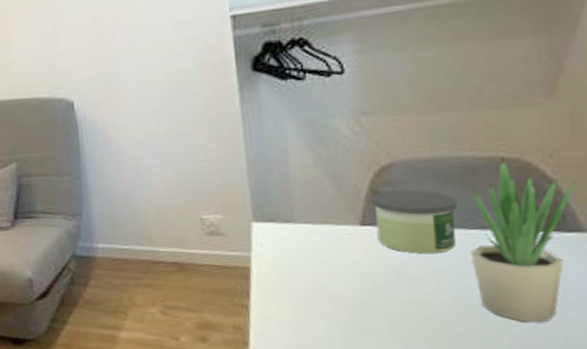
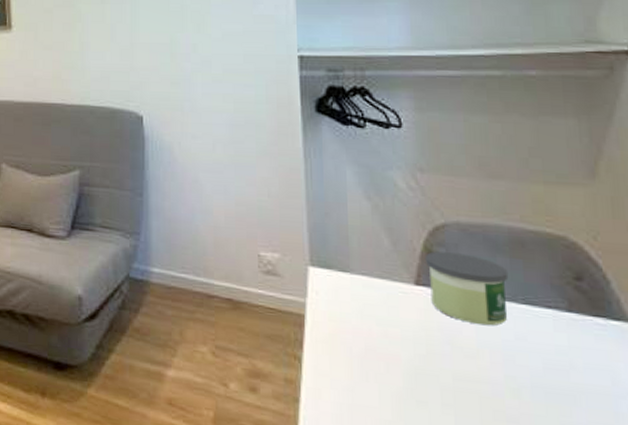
potted plant: present [469,157,576,322] -> none [519,232,620,416]

